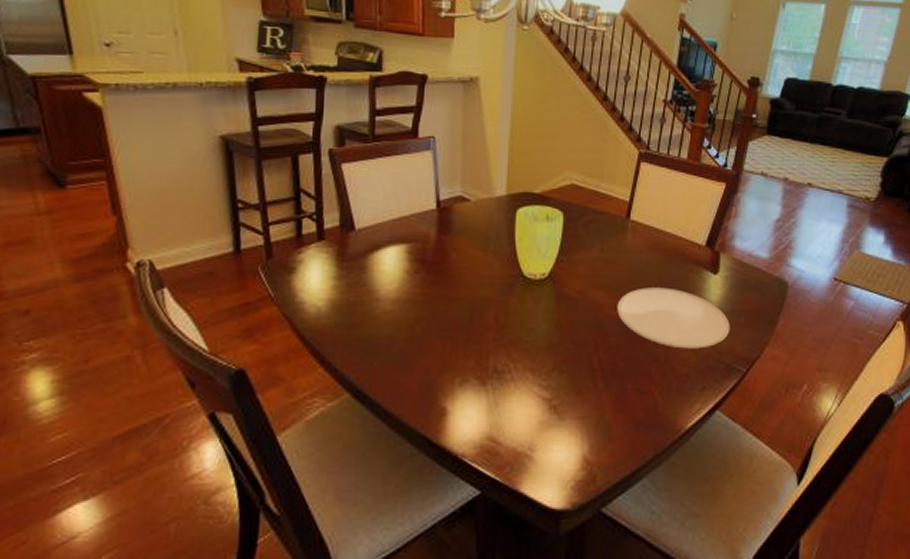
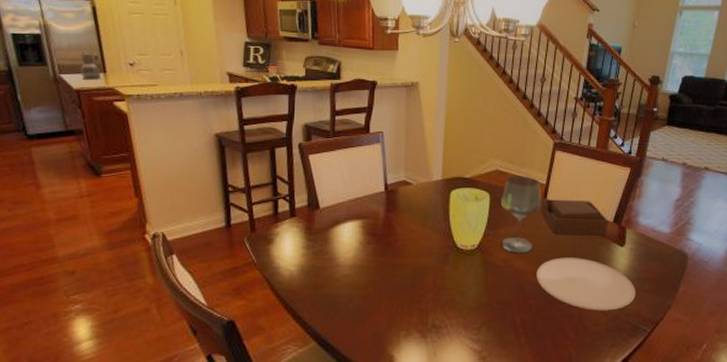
ceramic jug: none [36,25,66,64] -> present [80,51,101,80]
wine glass: none [576,191,625,283] -> present [501,176,542,253]
napkin holder: none [623,219,700,262] -> present [541,199,608,236]

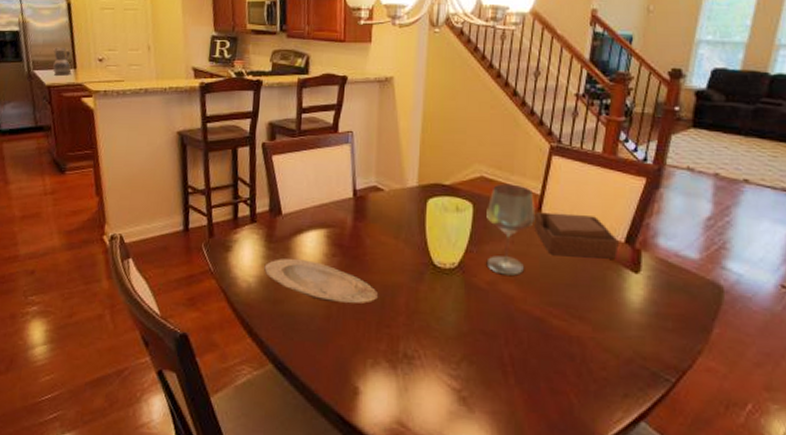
plate: none [305,247,410,285] -> present [264,258,379,304]
plate: present [536,257,636,311] -> none [528,283,655,353]

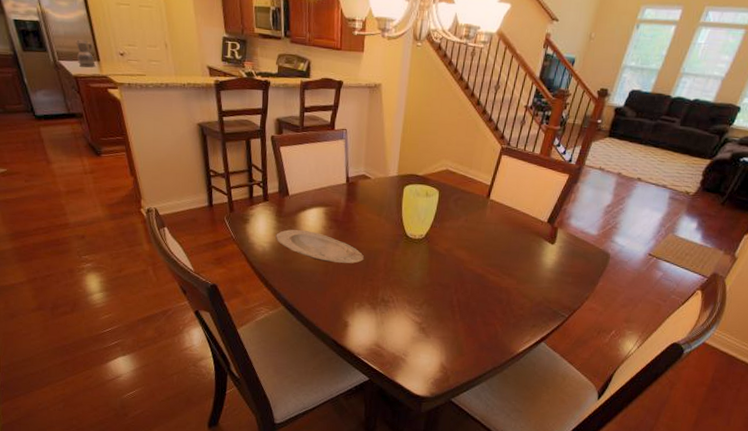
wine glass: present [486,184,536,276] -> none [446,176,485,245]
napkin holder: present [534,212,619,259] -> none [483,198,543,234]

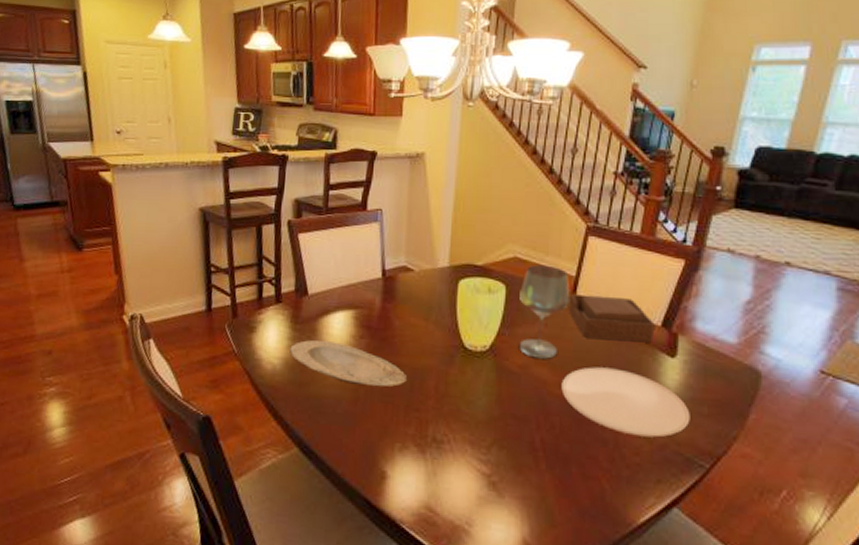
ceramic jug: present [75,39,96,68] -> none [68,118,88,149]
wine glass: none [446,176,485,245] -> present [519,264,570,359]
plate: none [474,250,560,298] -> present [561,367,690,438]
napkin holder: none [483,198,543,234] -> present [569,294,655,343]

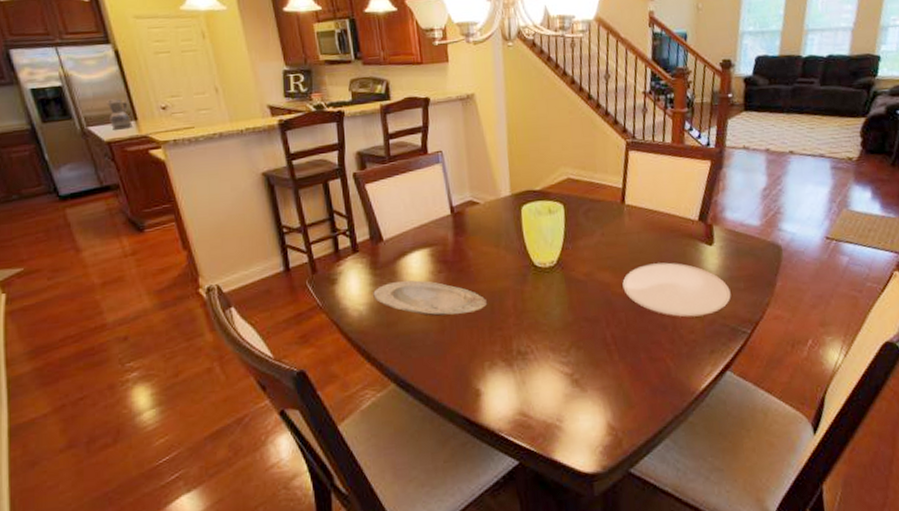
ceramic jug: none [68,118,88,149] -> present [107,98,133,130]
wine glass: present [519,264,570,359] -> none [576,181,621,265]
napkin holder: present [569,294,655,343] -> none [619,200,694,240]

